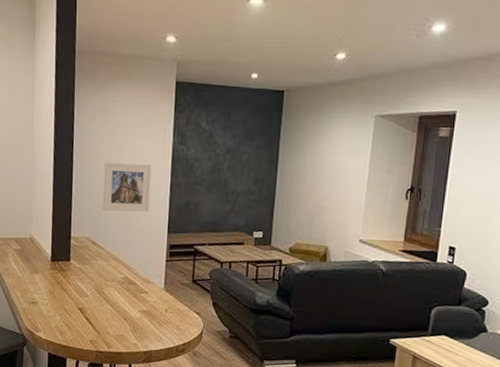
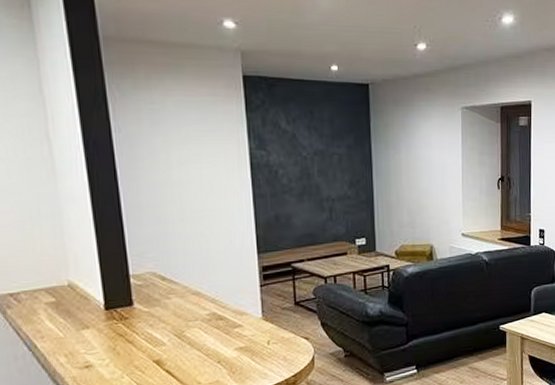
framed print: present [103,162,152,212] -> none [163,176,230,238]

